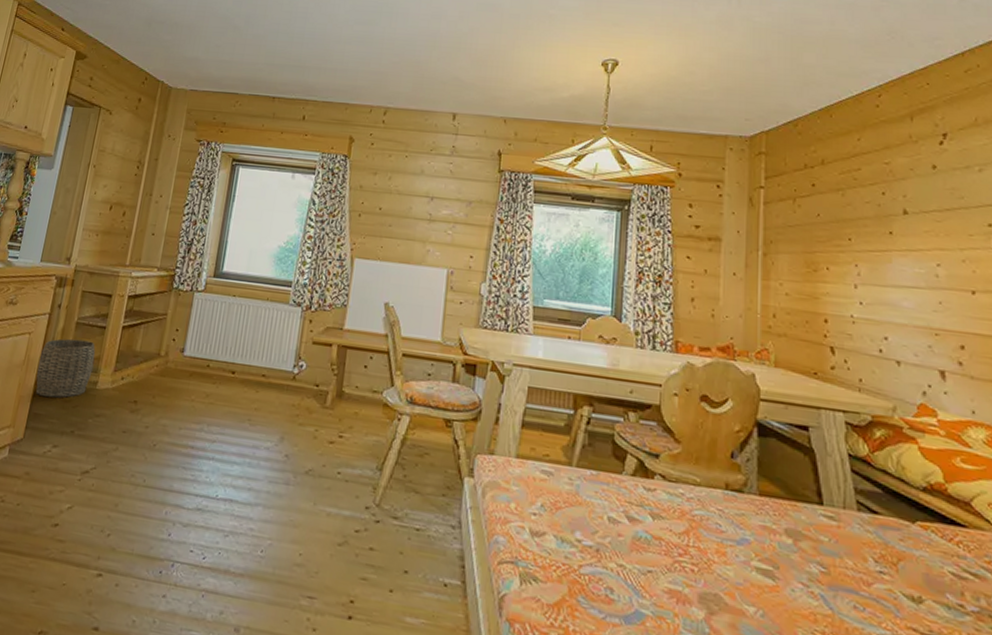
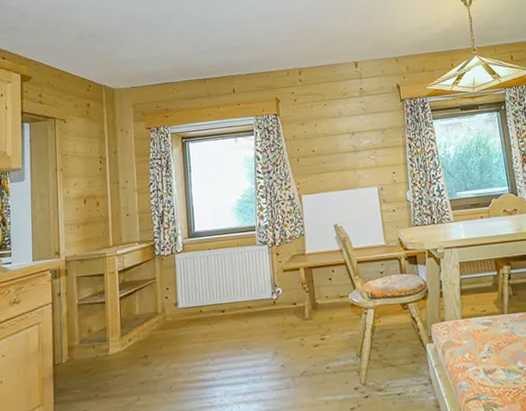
woven basket: present [36,338,96,398] -> none [52,317,102,374]

